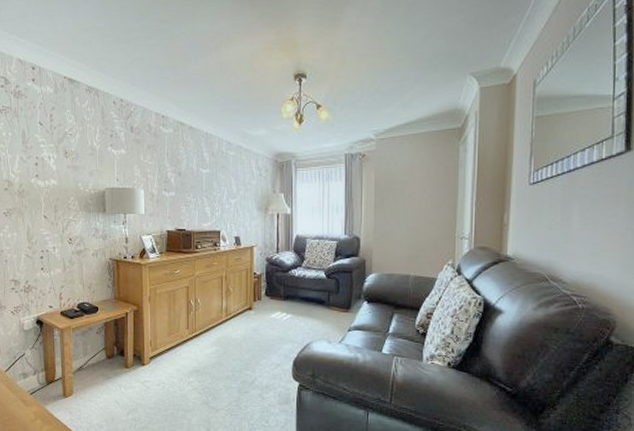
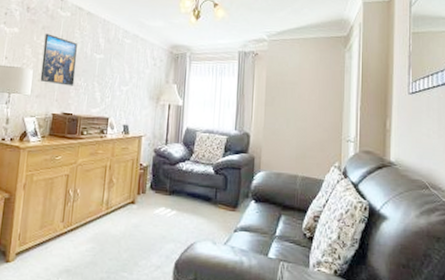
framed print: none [151,152,184,203] -> present [40,33,78,86]

